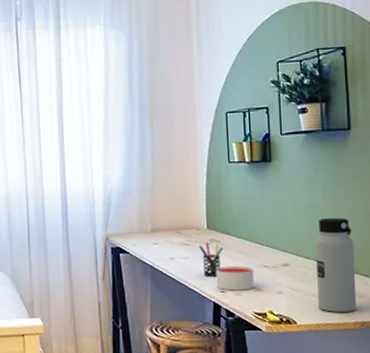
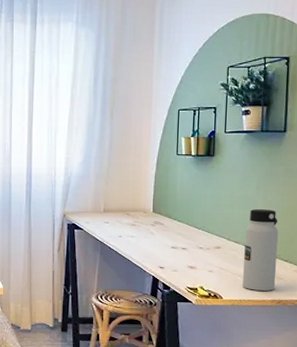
pen holder: present [198,243,223,277] -> none [144,224,166,254]
candle: present [215,266,254,291] -> none [156,246,190,268]

